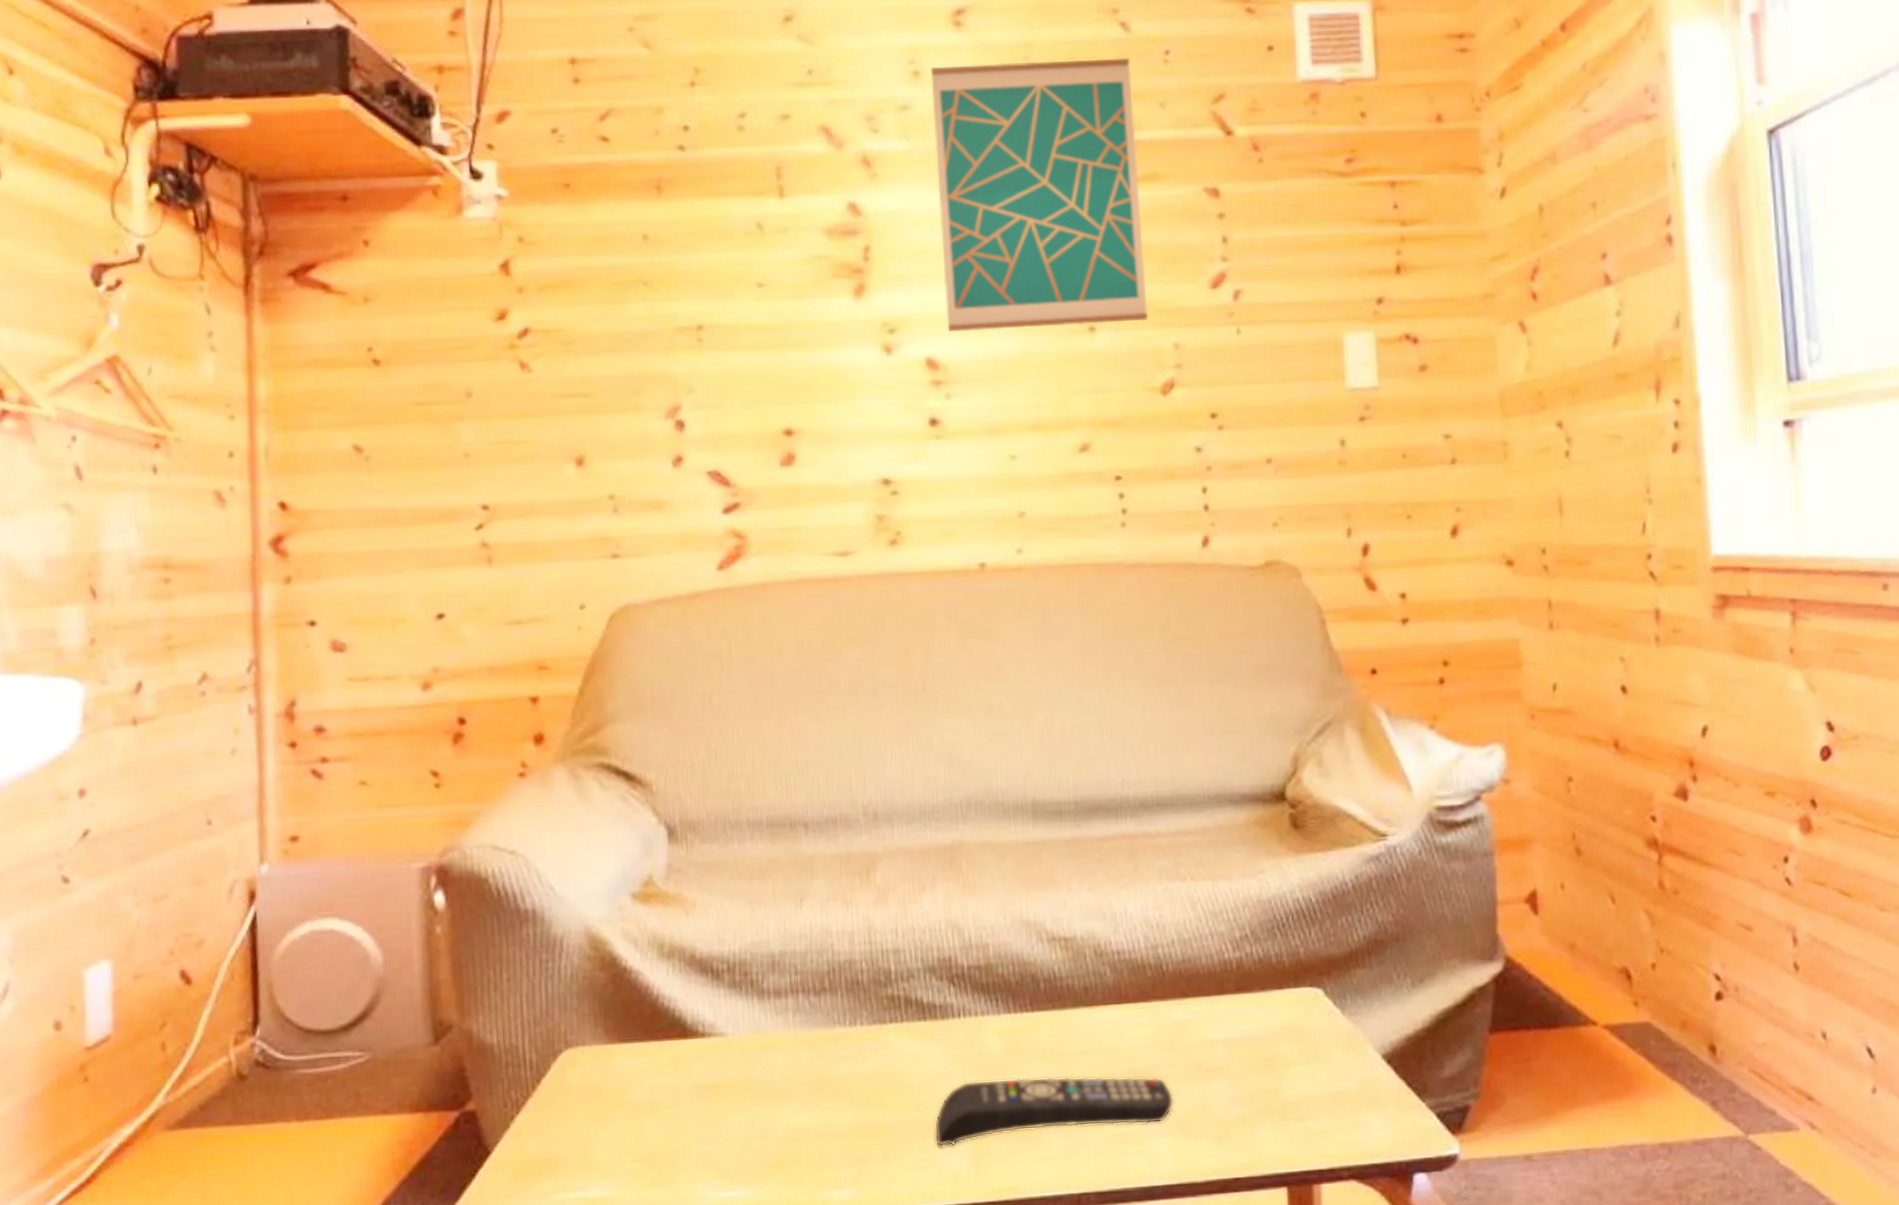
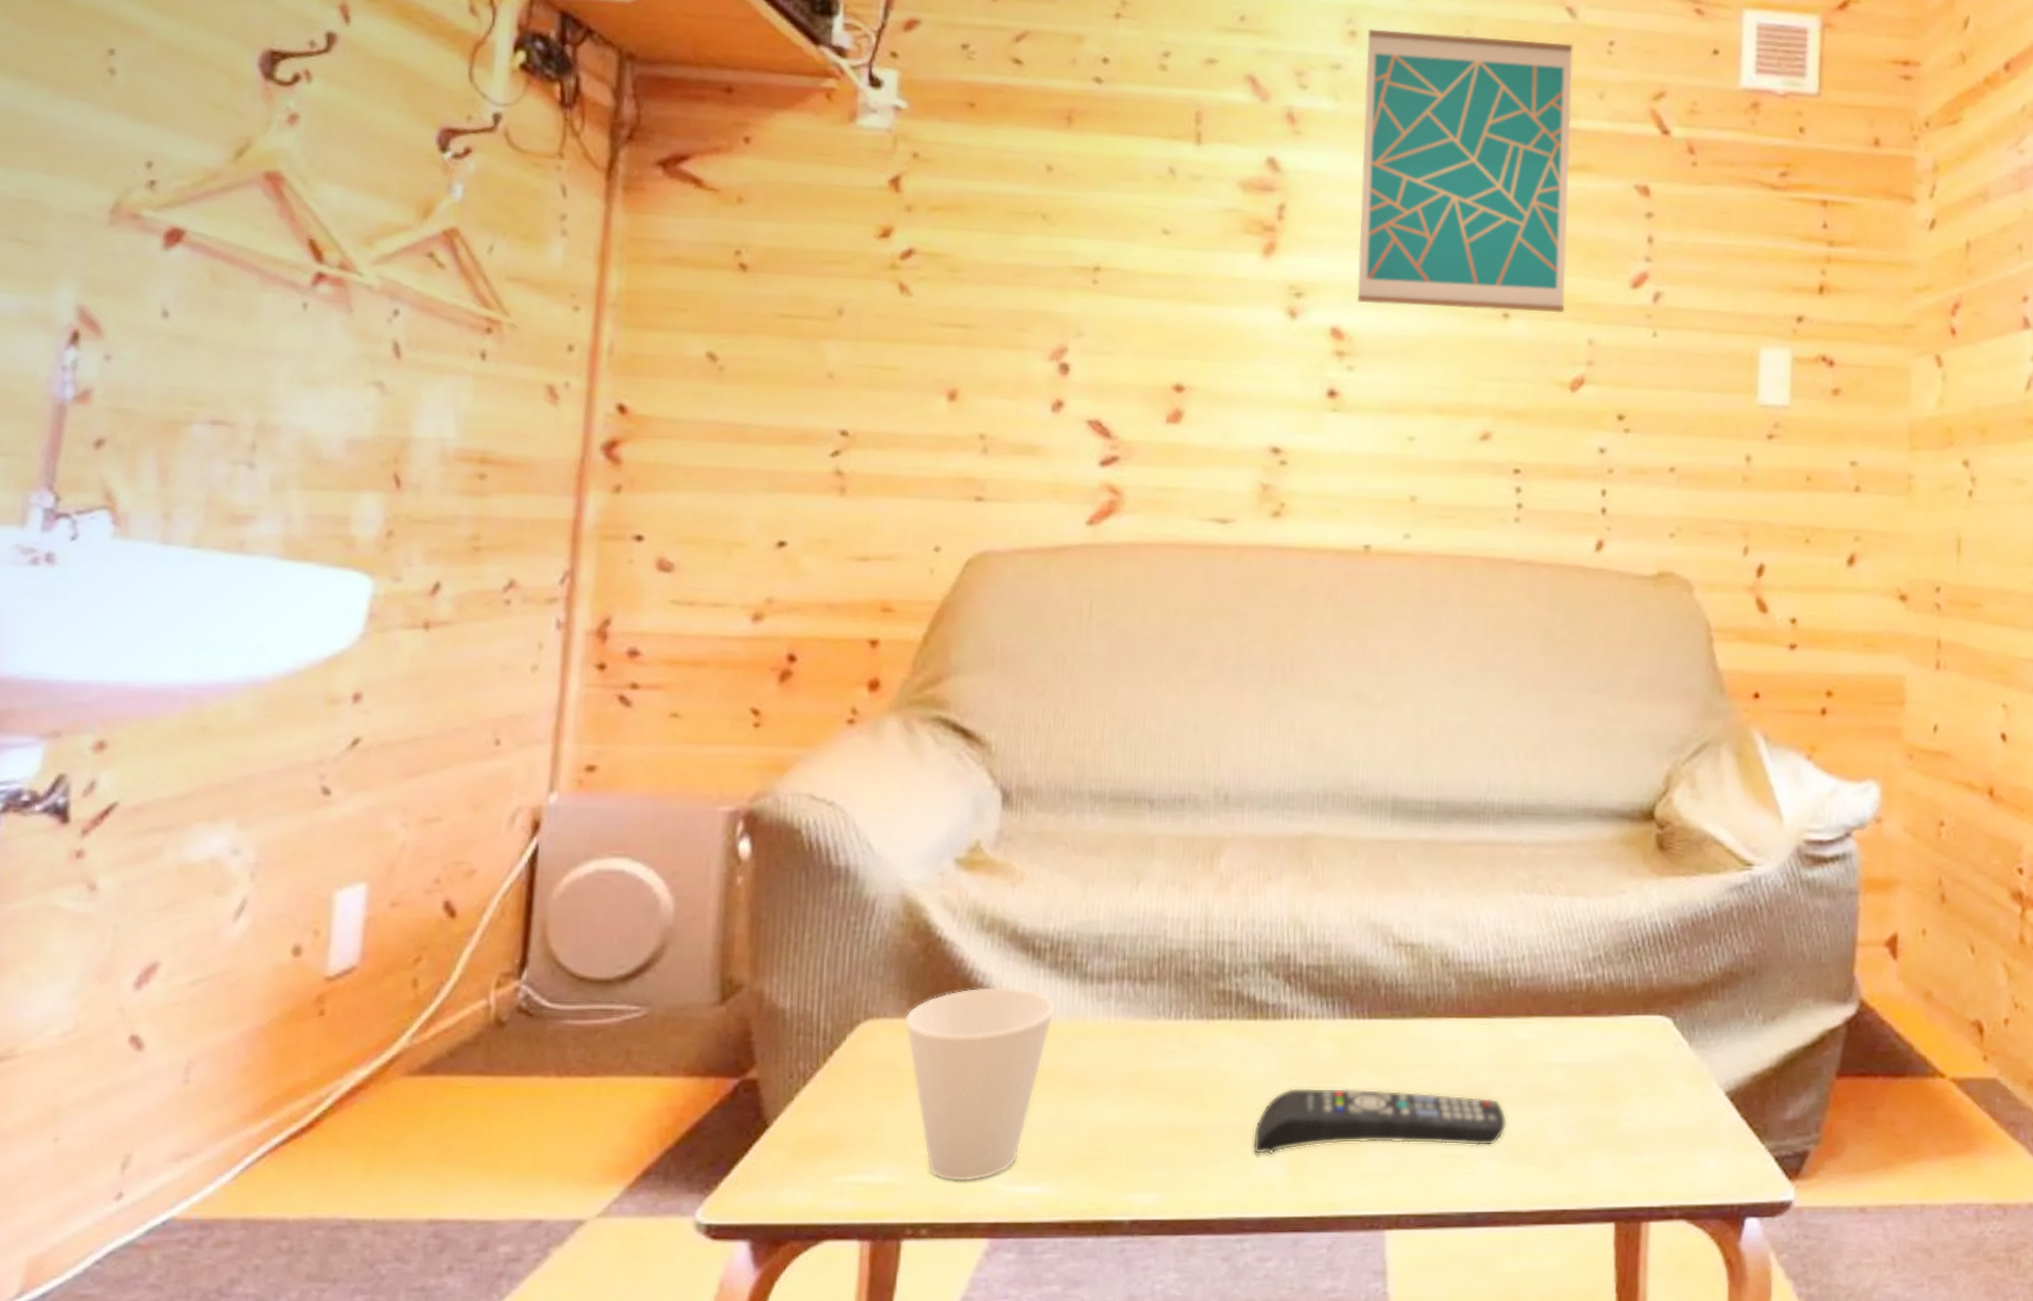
cup: none [601,1007,739,1192] -> present [903,986,1056,1182]

